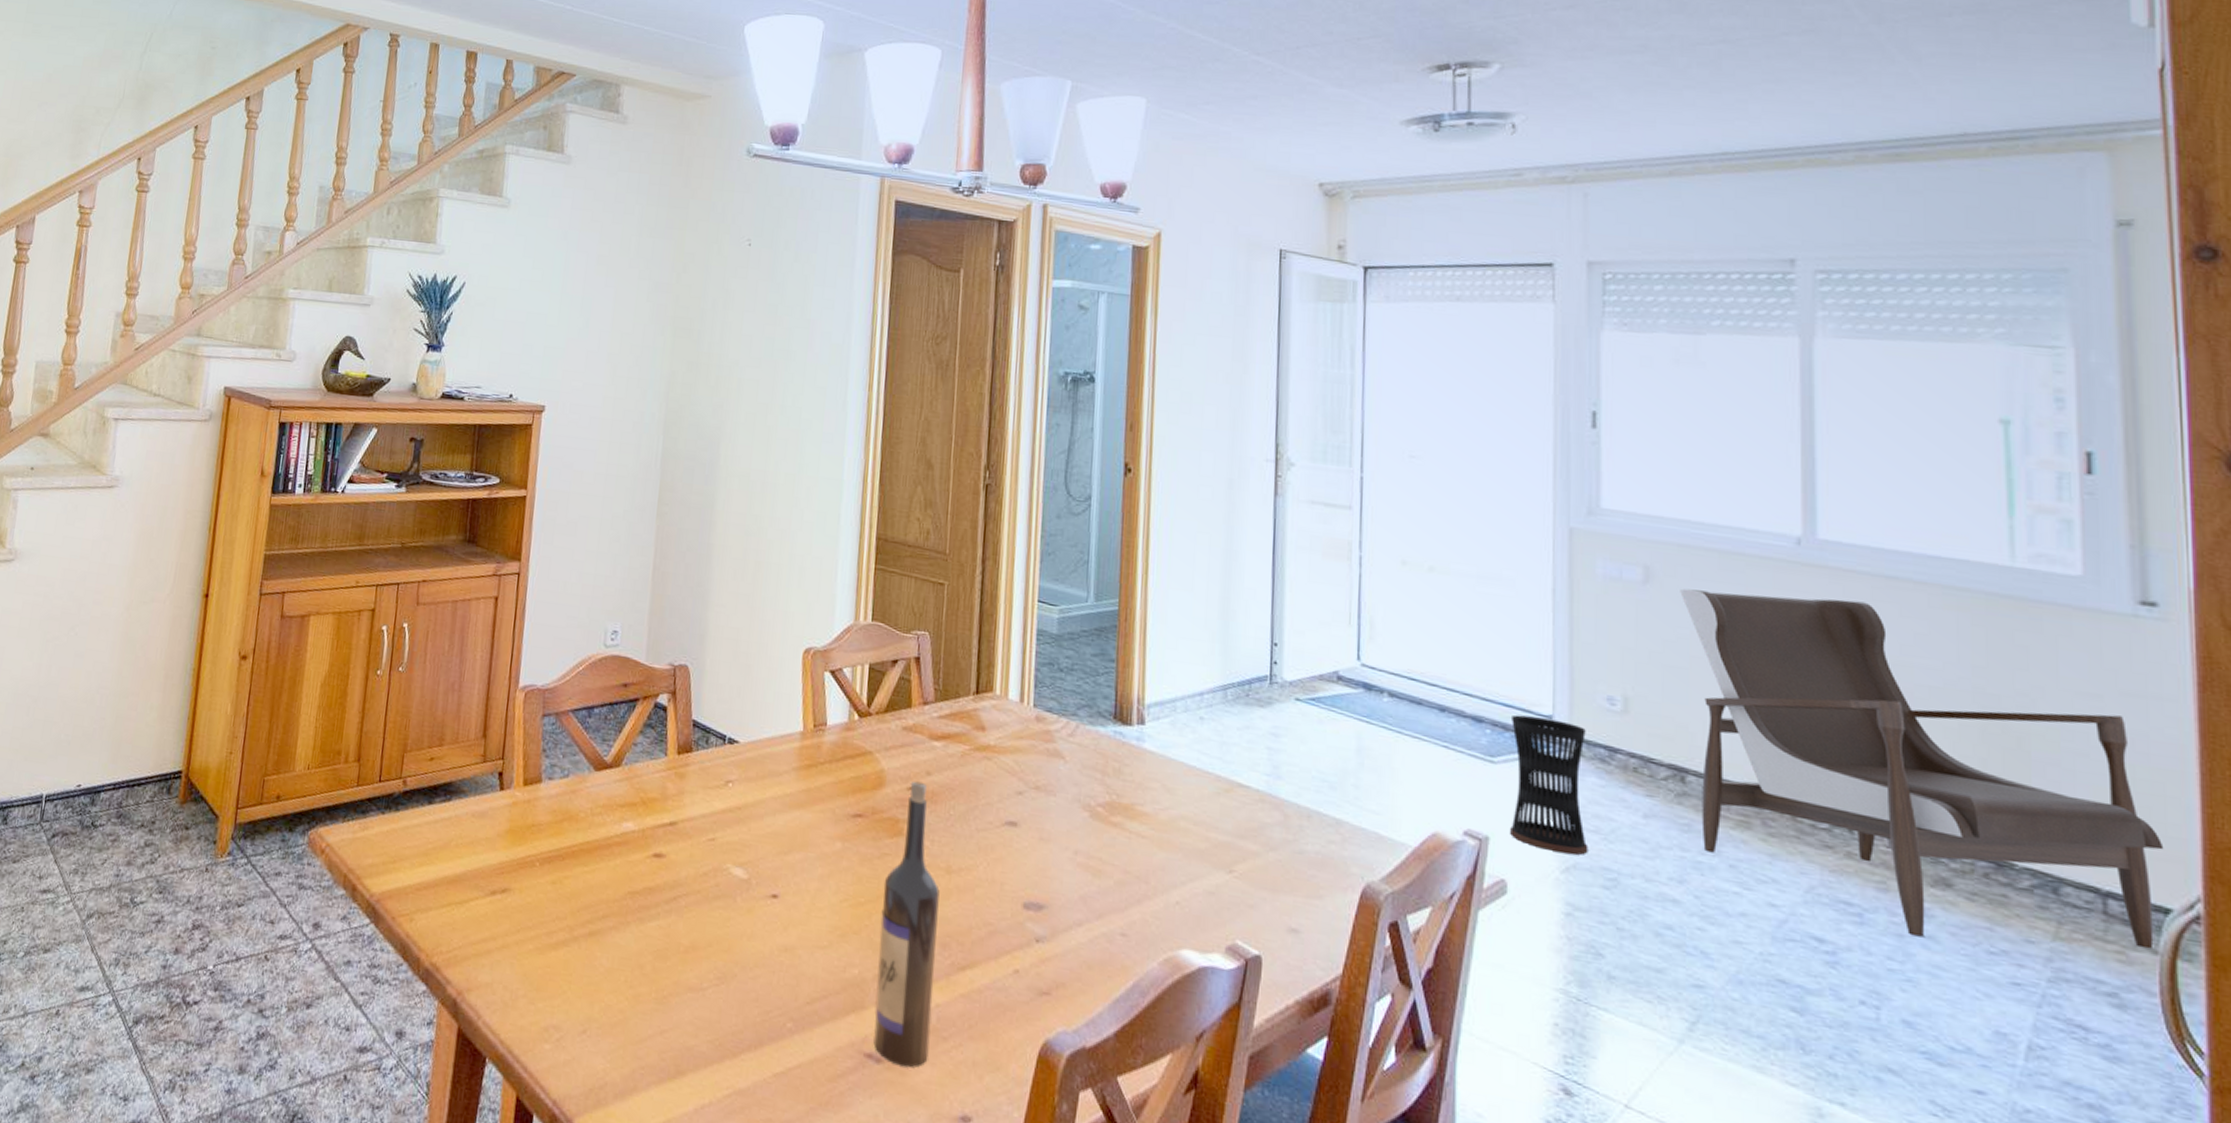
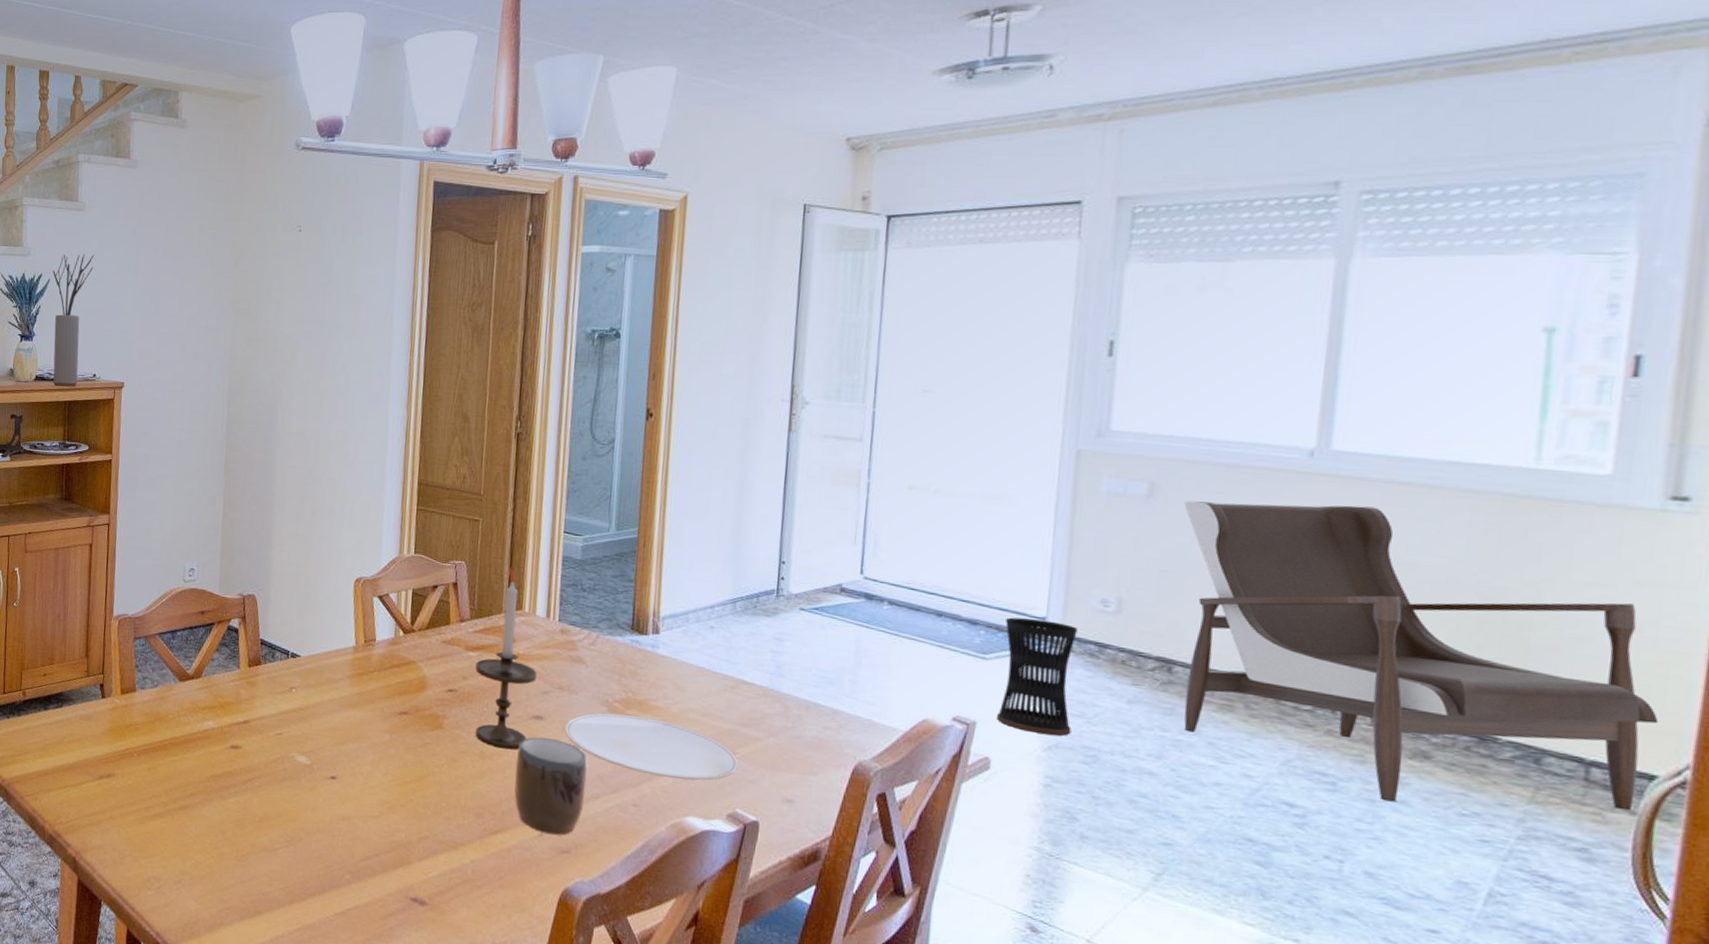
vase: none [462,255,517,408] -> present [53,254,94,387]
wine bottle: present [873,781,940,1067] -> none [418,684,475,908]
candlestick: none [940,639,1010,863] -> present [475,566,537,749]
mug: none [985,848,1068,972] -> present [514,737,587,835]
plate: none [1042,819,1237,905] -> present [565,713,739,781]

